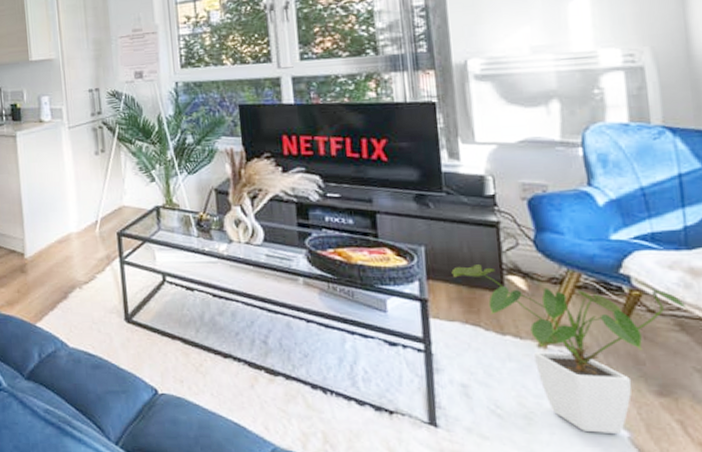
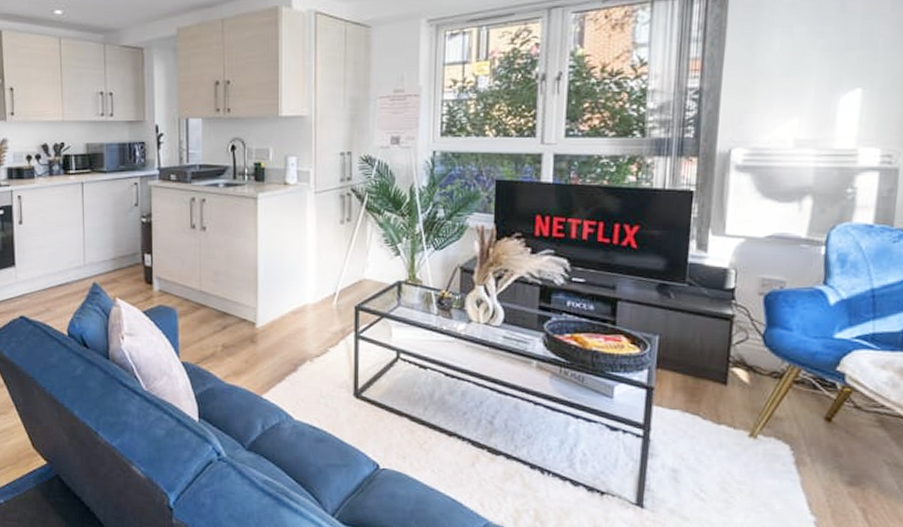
house plant: present [451,264,689,435] -> none [680,356,892,520]

